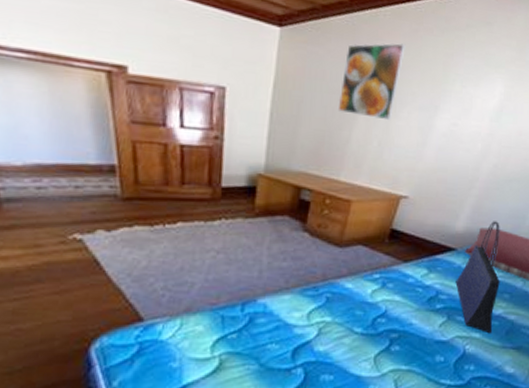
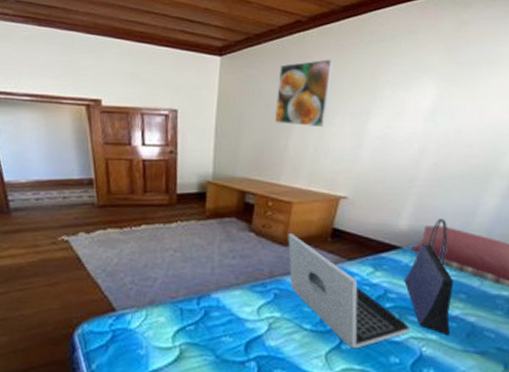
laptop: none [343,234,457,350] -> present [288,234,411,349]

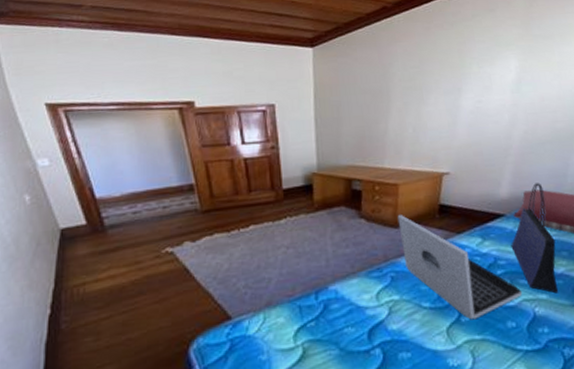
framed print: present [274,59,333,128] -> none [371,41,422,109]

